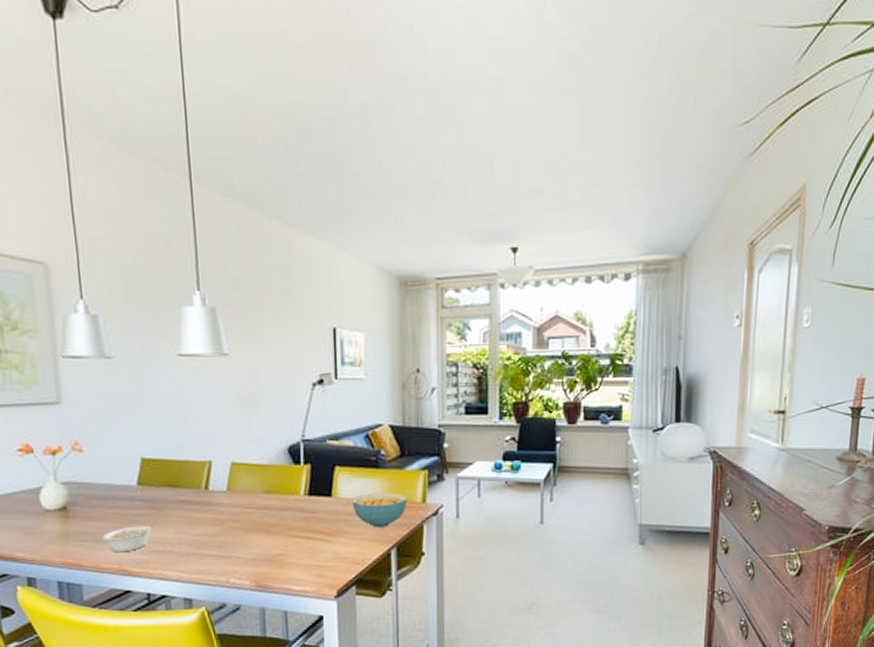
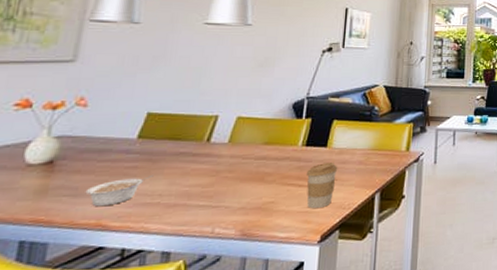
coffee cup: none [314,514,347,563] -> present [307,162,338,209]
cereal bowl: present [352,492,408,528] -> none [344,142,394,174]

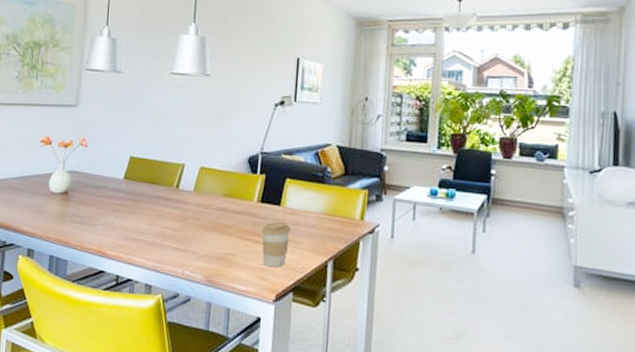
legume: present [85,174,154,207] -> none [90,213,137,236]

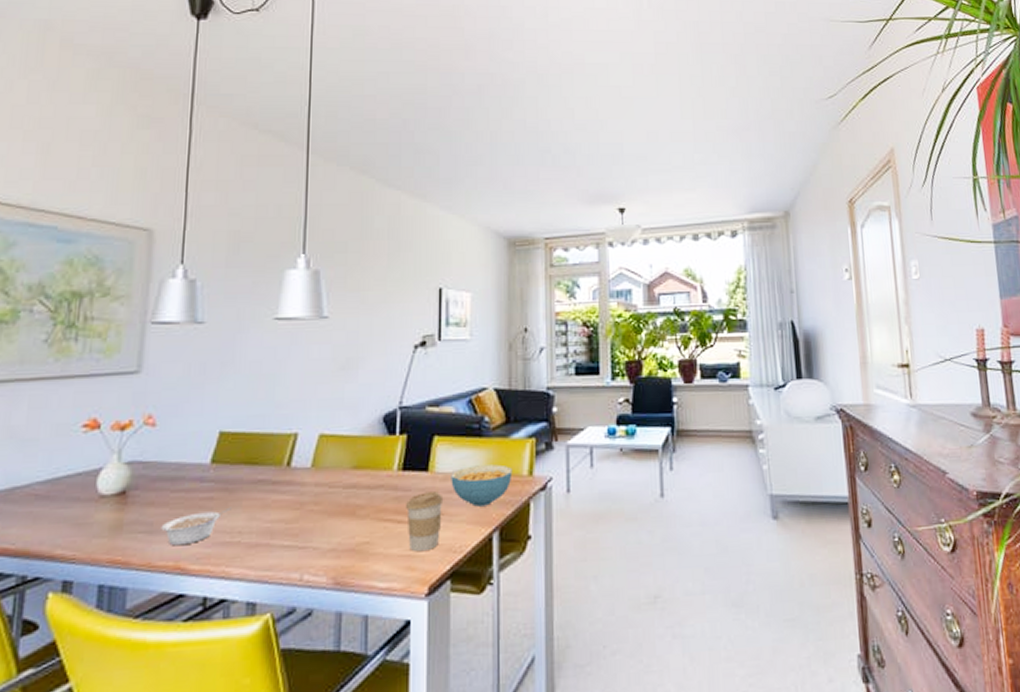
legume: none [90,213,137,236] -> present [161,507,231,546]
cereal bowl: none [297,206,347,240] -> present [451,464,513,507]

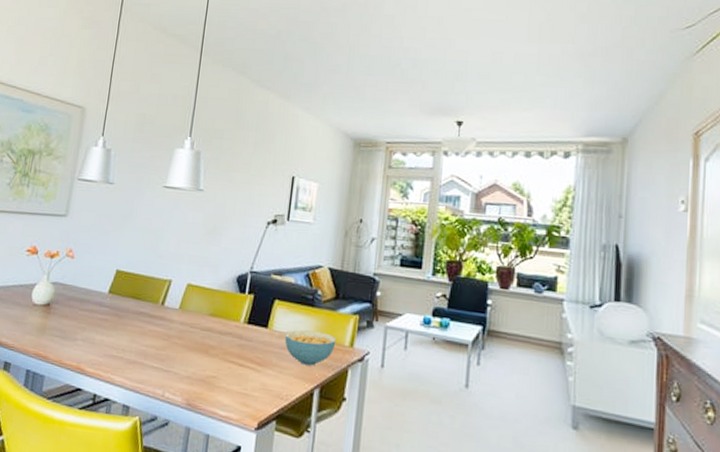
legume: present [161,507,231,546] -> none [70,329,119,352]
coffee cup: present [406,492,444,552] -> none [246,344,278,394]

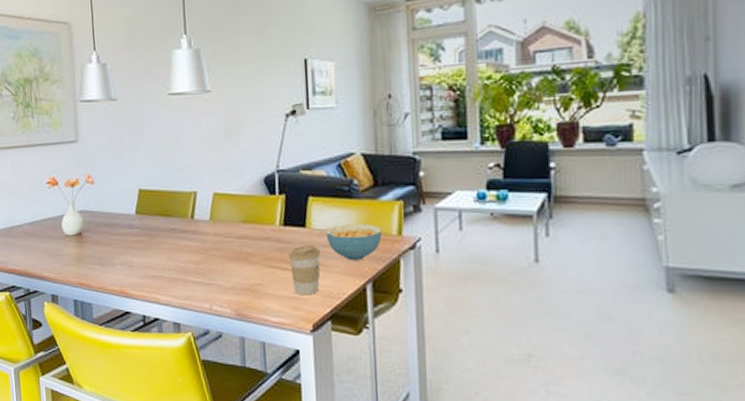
coffee cup: none [246,344,278,394] -> present [289,245,321,296]

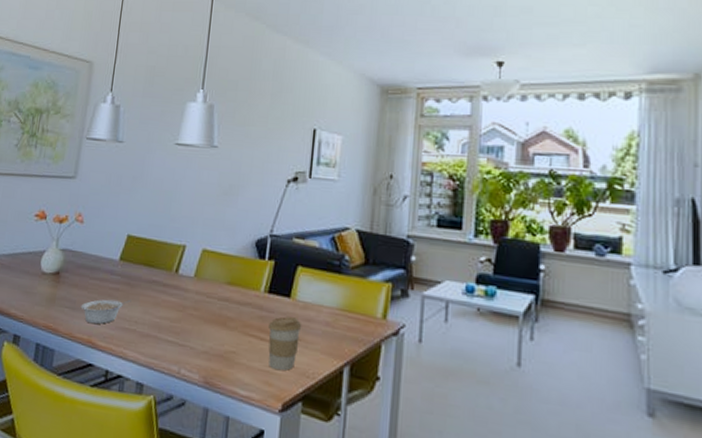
legume: none [108,249,154,276] -> present [81,299,132,324]
cereal bowl: present [326,224,382,260] -> none [309,299,367,341]

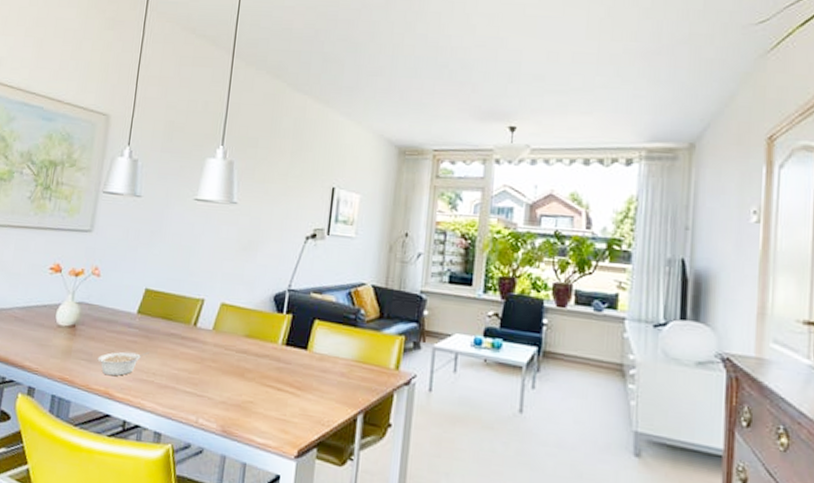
coffee cup: present [268,316,302,371] -> none [285,367,318,420]

